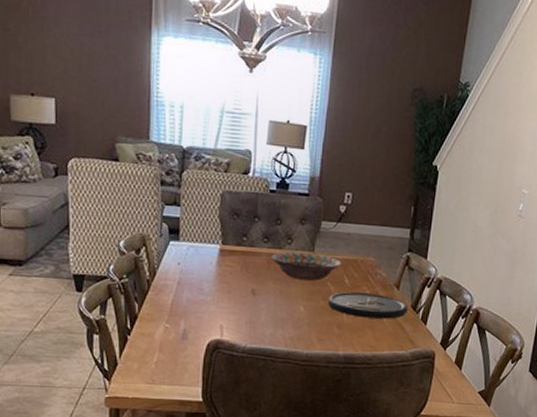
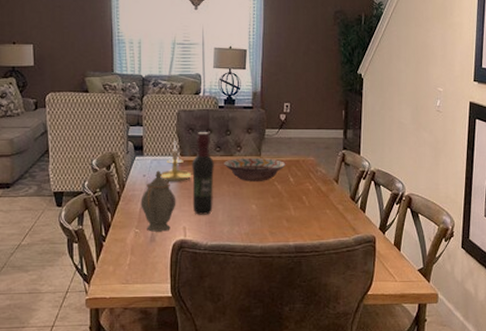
teapot: none [173,259,214,329] -> present [140,170,176,232]
candle holder: none [197,225,233,274] -> present [160,140,191,182]
wine bottle: none [232,218,260,314] -> present [192,132,214,215]
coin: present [328,291,408,319] -> none [277,188,347,211]

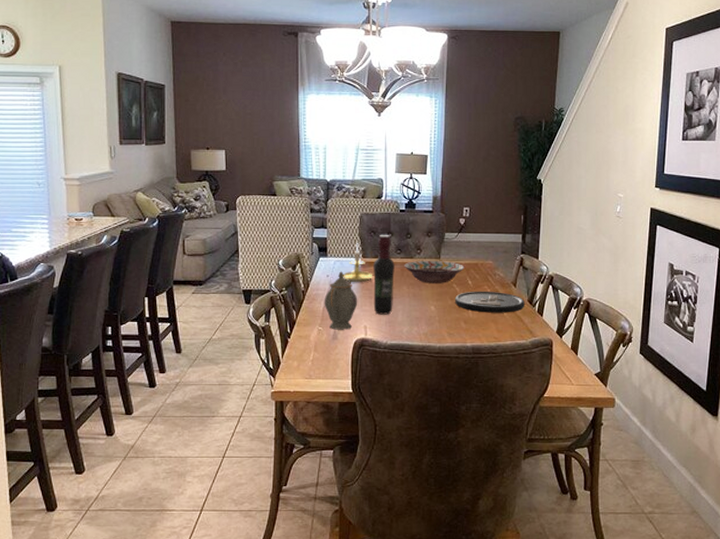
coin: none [277,188,347,211] -> present [455,291,525,313]

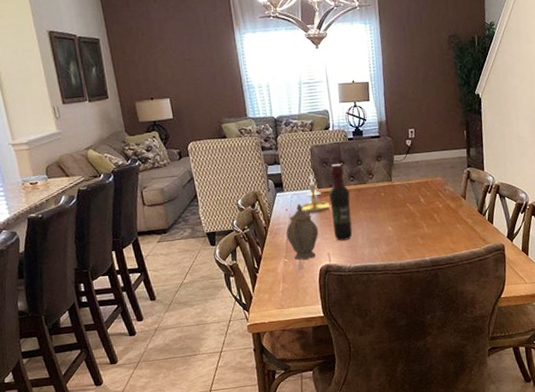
decorative bowl: present [404,260,465,283] -> none [358,182,416,206]
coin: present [455,291,525,313] -> none [410,205,476,227]

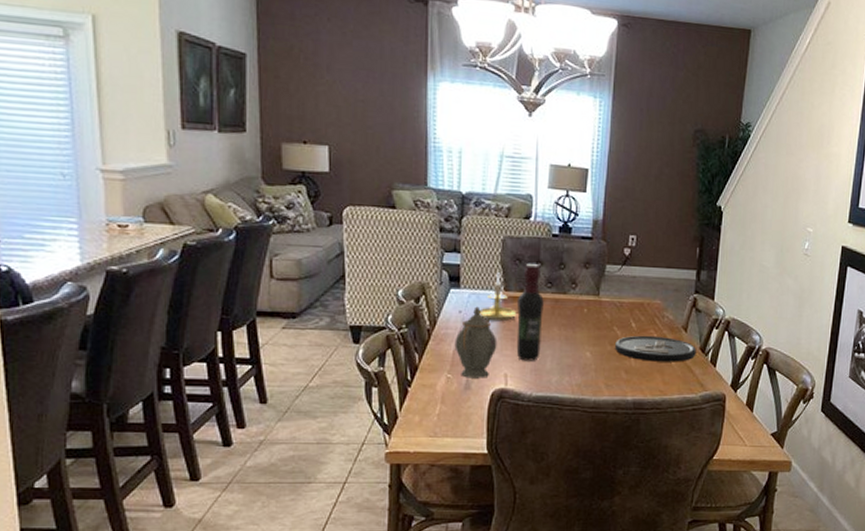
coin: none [410,205,476,227] -> present [615,335,696,362]

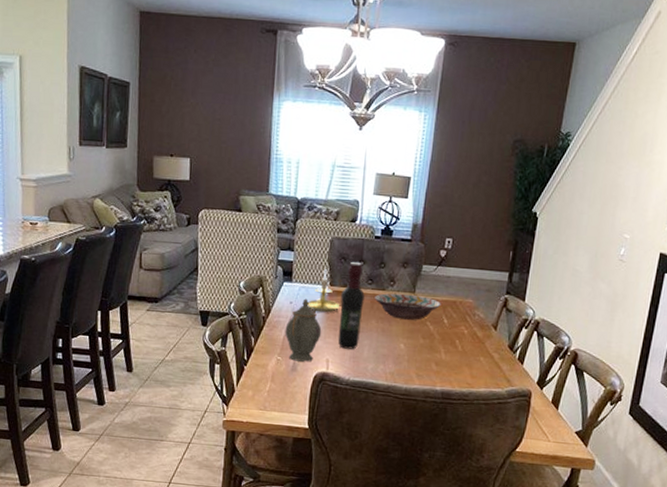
decorative bowl: none [555,296,628,325] -> present [374,293,441,320]
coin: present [615,335,696,362] -> none [427,331,505,358]

